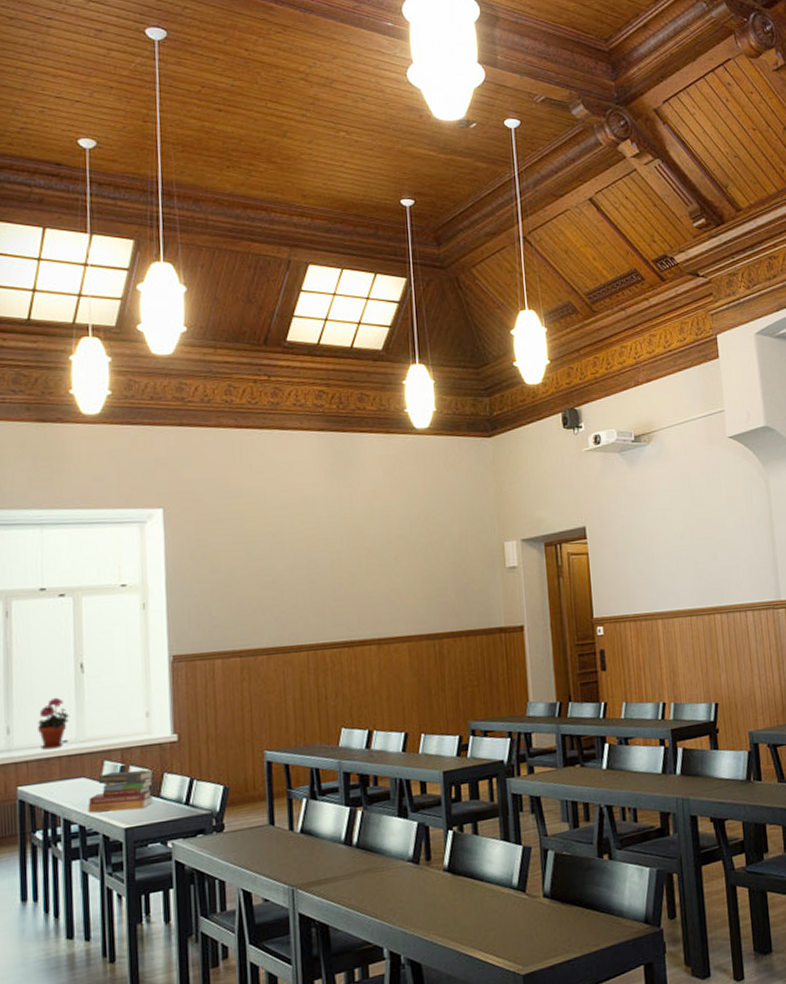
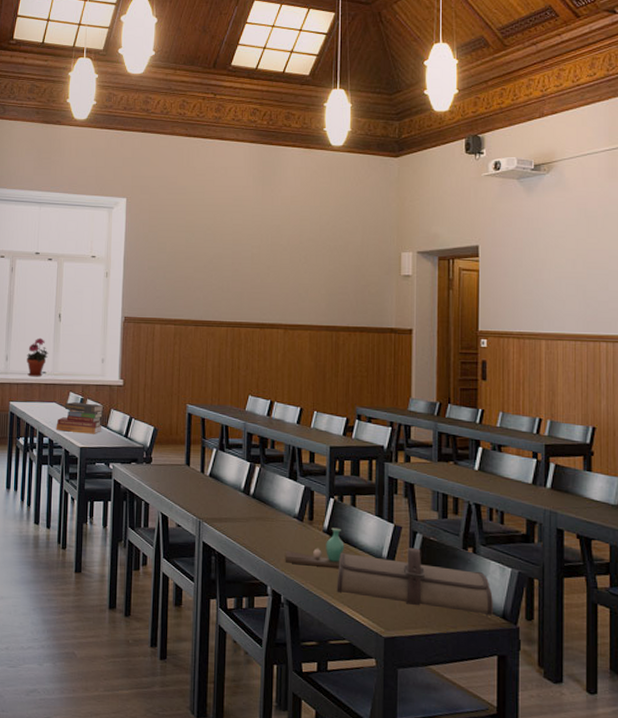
vase: none [401,862,470,916] -> present [285,527,345,569]
tool roll: none [464,867,635,938] -> present [336,548,493,616]

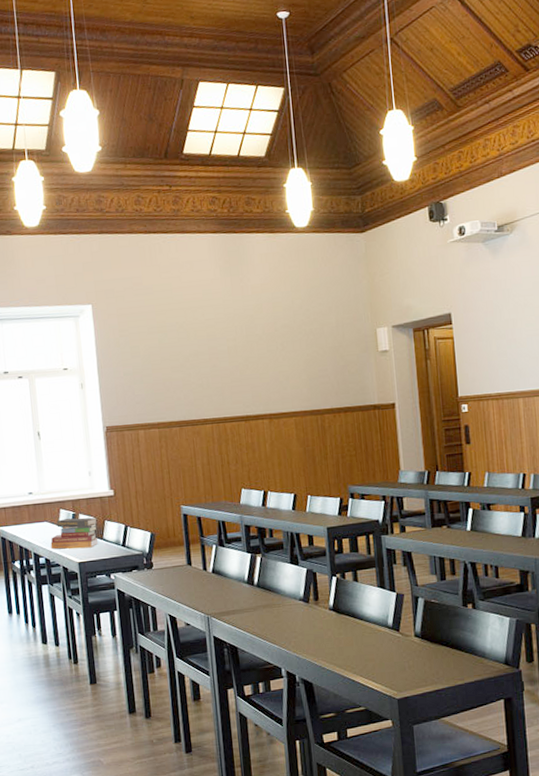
potted plant: present [27,337,49,377] -> none [10,458,33,500]
vase: present [285,527,345,569] -> none [294,604,352,644]
tool roll: present [336,548,493,616] -> none [347,612,496,666]

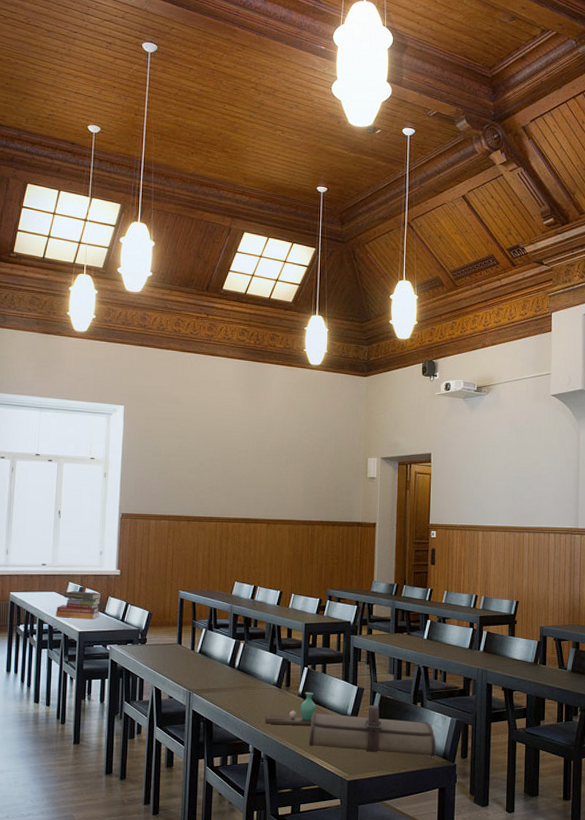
vase: none [294,604,352,644] -> present [265,692,316,727]
tool roll: none [347,612,496,666] -> present [309,705,436,757]

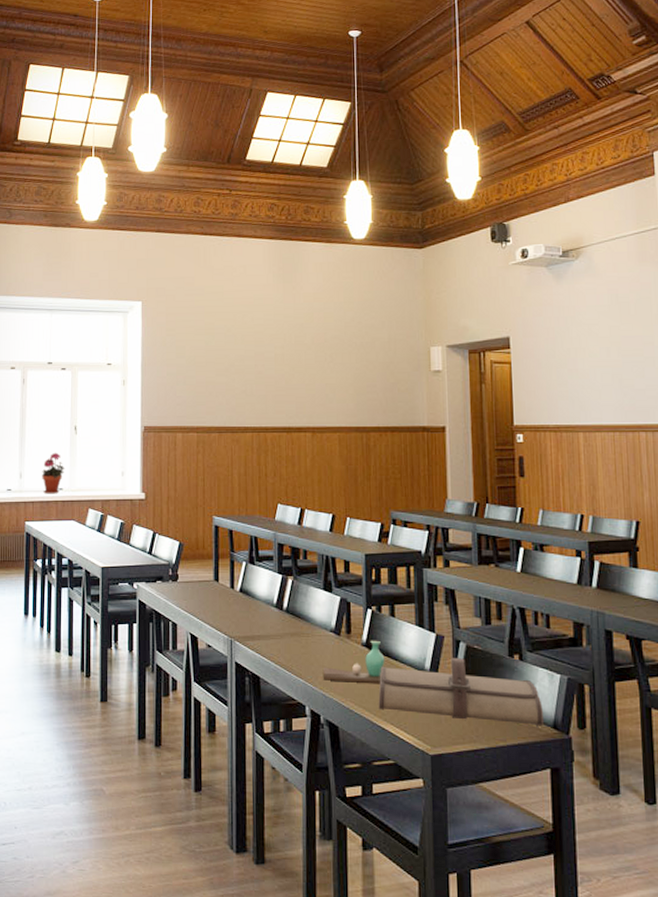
potted plant: none [27,532,49,569] -> present [42,452,65,494]
books: present [55,591,101,620] -> none [75,519,125,552]

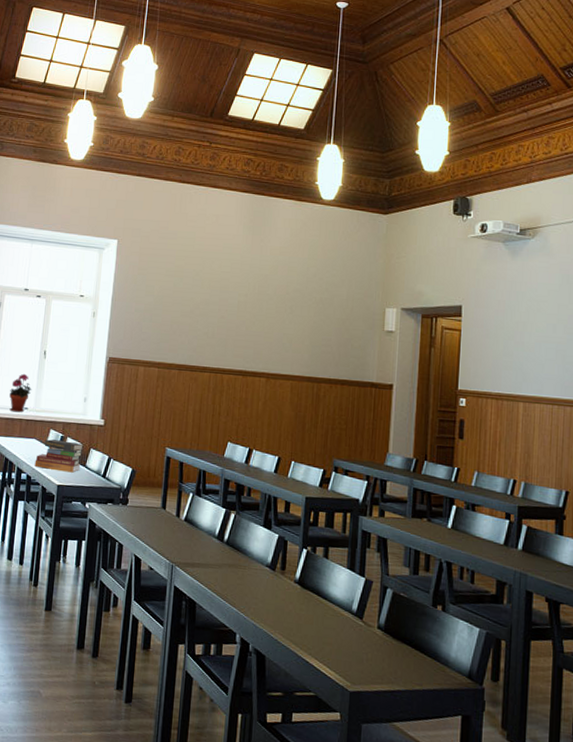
books: none [75,519,125,552] -> present [34,439,83,473]
vase: present [322,640,385,685] -> none [255,578,315,621]
tool roll: present [378,658,543,727] -> none [305,602,460,675]

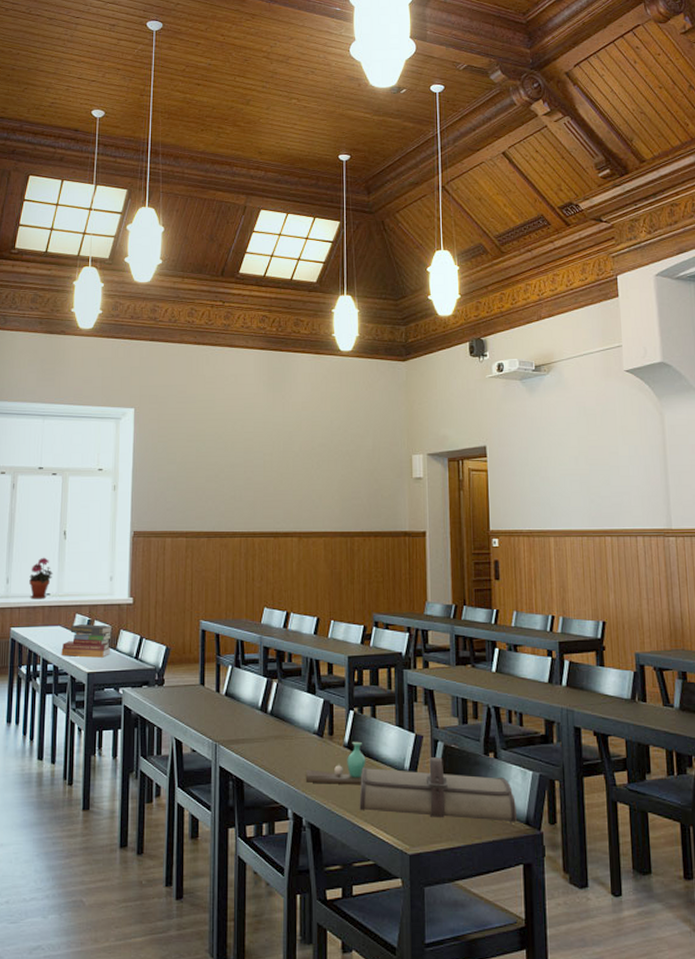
vase: none [255,578,315,621] -> present [305,741,366,786]
tool roll: none [305,602,460,675] -> present [359,757,517,823]

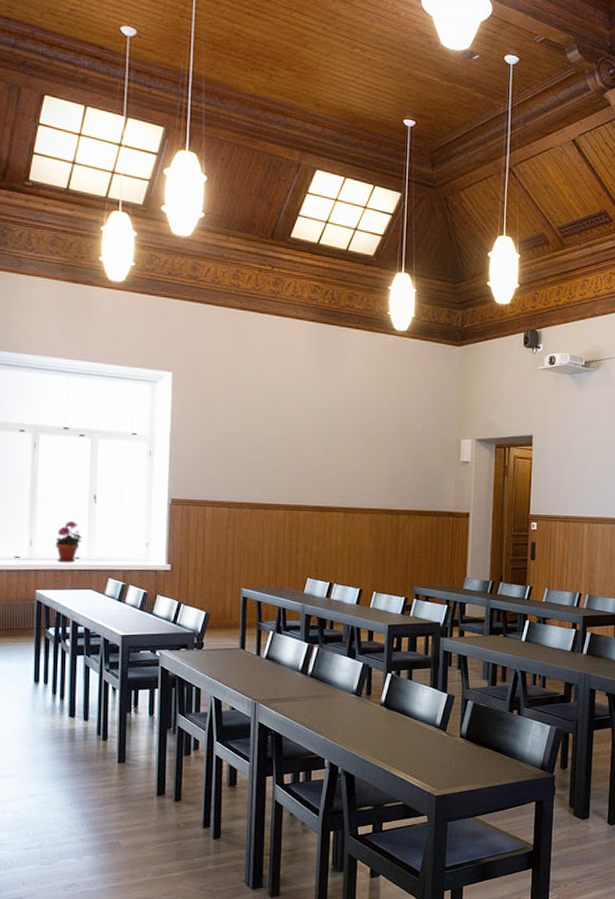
books: present [61,624,112,658] -> none [93,589,148,621]
vase: present [305,741,366,786] -> none [342,700,401,738]
tool roll: present [359,757,517,823] -> none [392,714,534,768]

